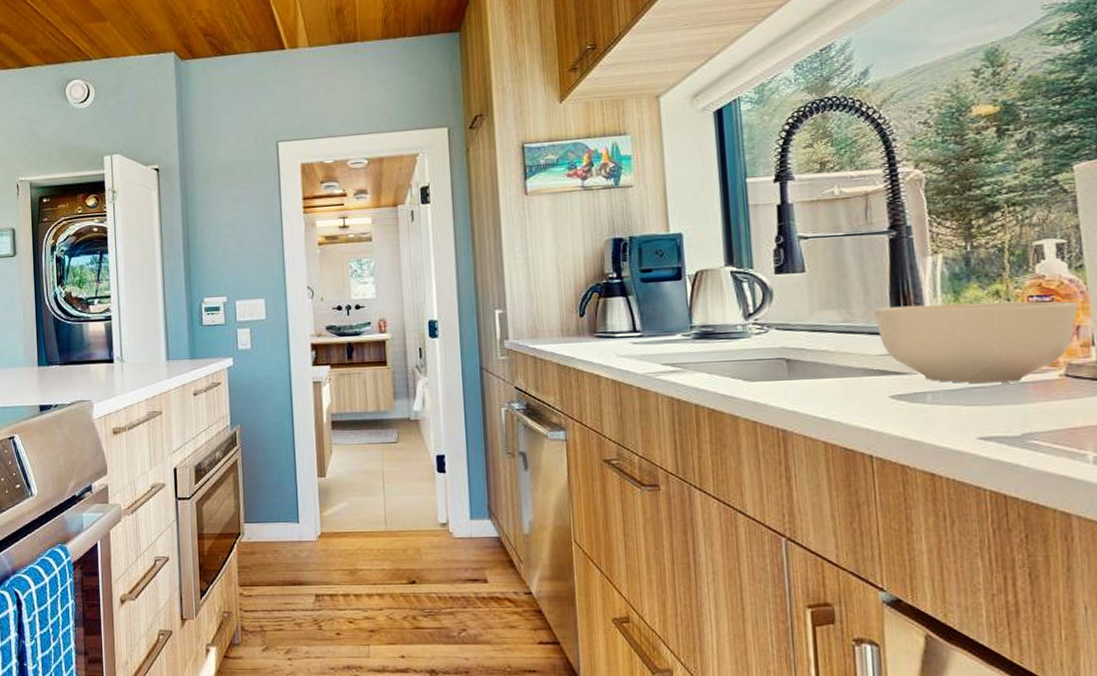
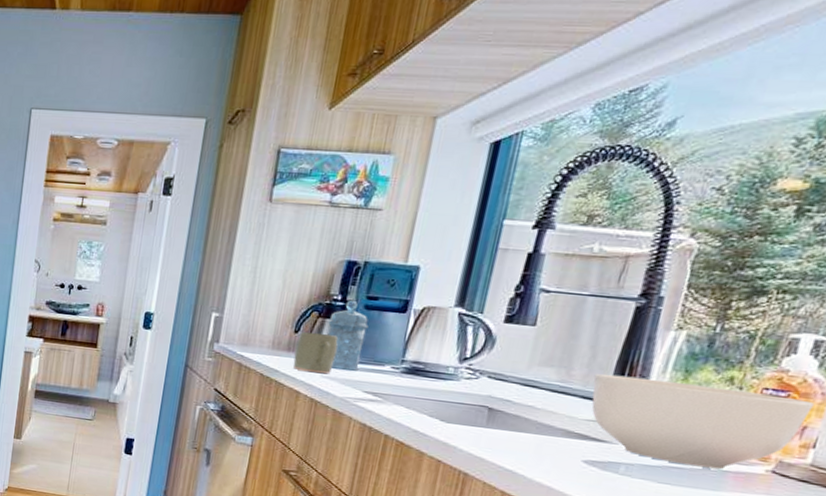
mug: none [584,312,626,354] -> present [292,332,339,374]
canister: none [609,275,651,346] -> present [326,300,369,371]

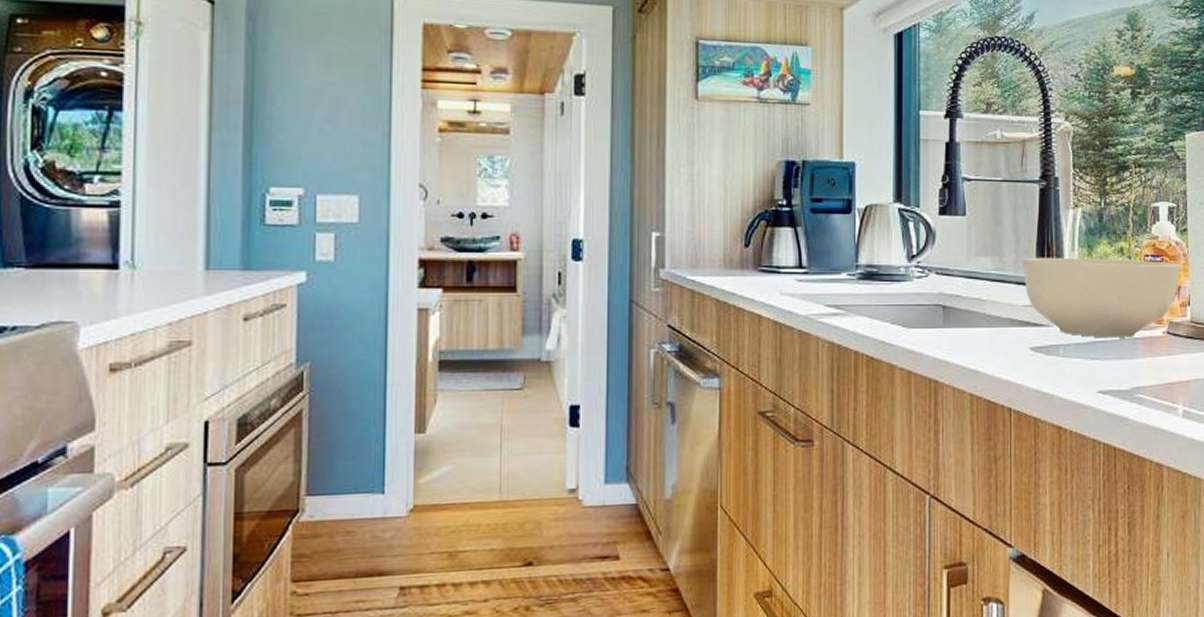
mug: present [292,332,339,374] -> none [749,244,791,291]
canister: present [326,300,369,371] -> none [776,204,818,283]

